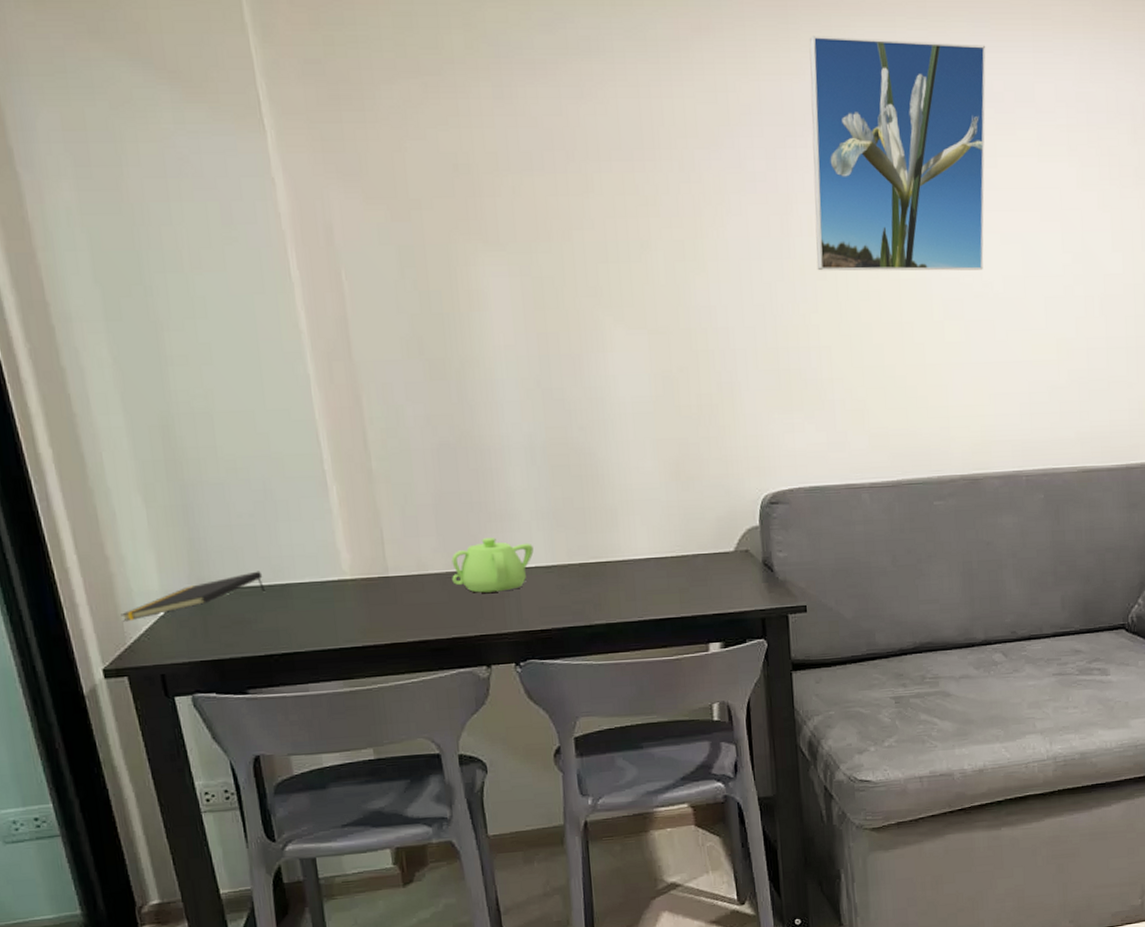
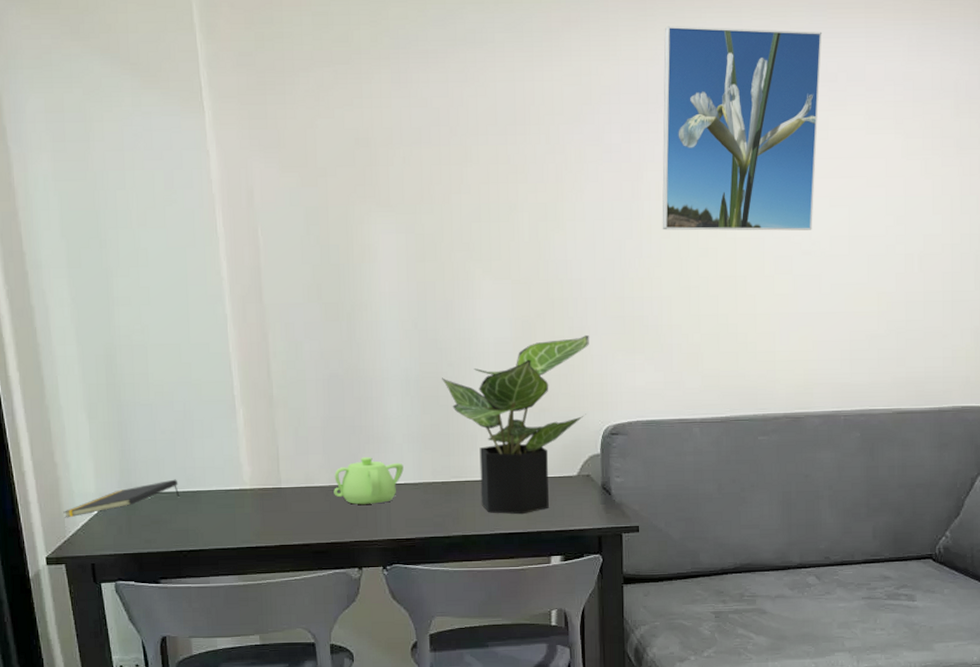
potted plant: none [573,392,741,598] -> present [442,335,589,515]

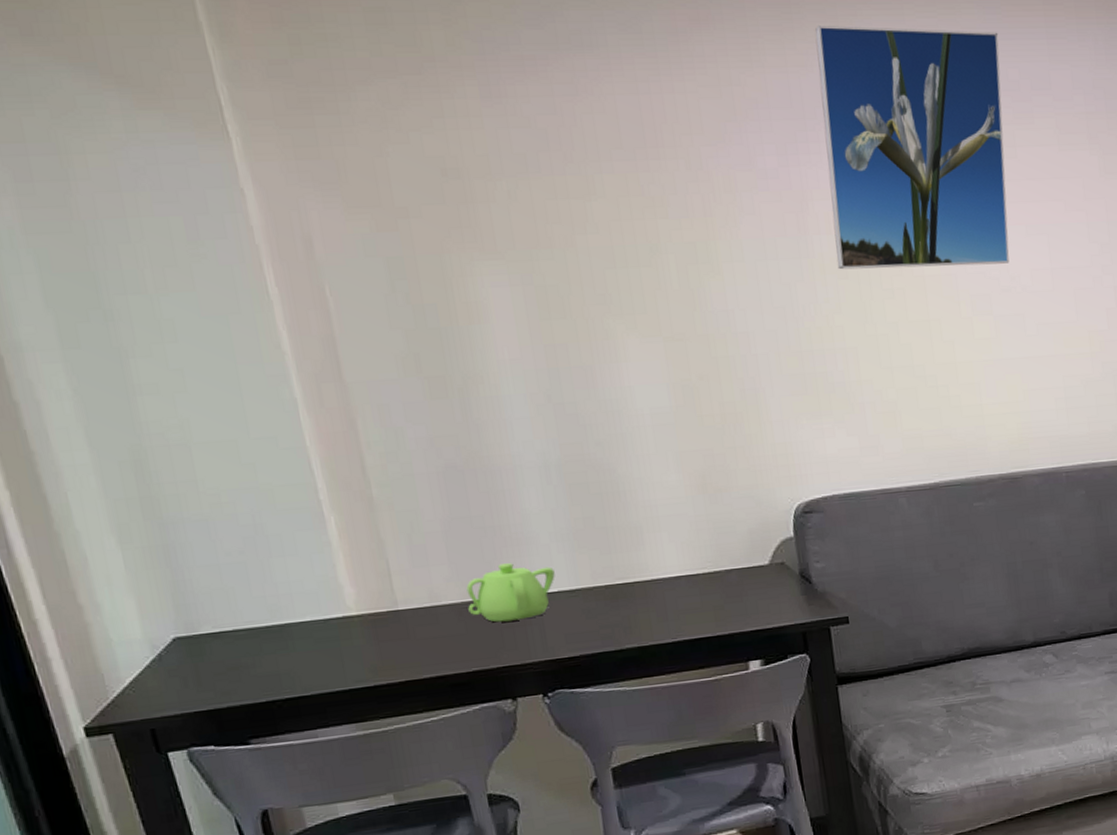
notepad: present [63,479,180,518] -> none [100,611,263,675]
potted plant: present [442,335,589,515] -> none [590,398,772,618]

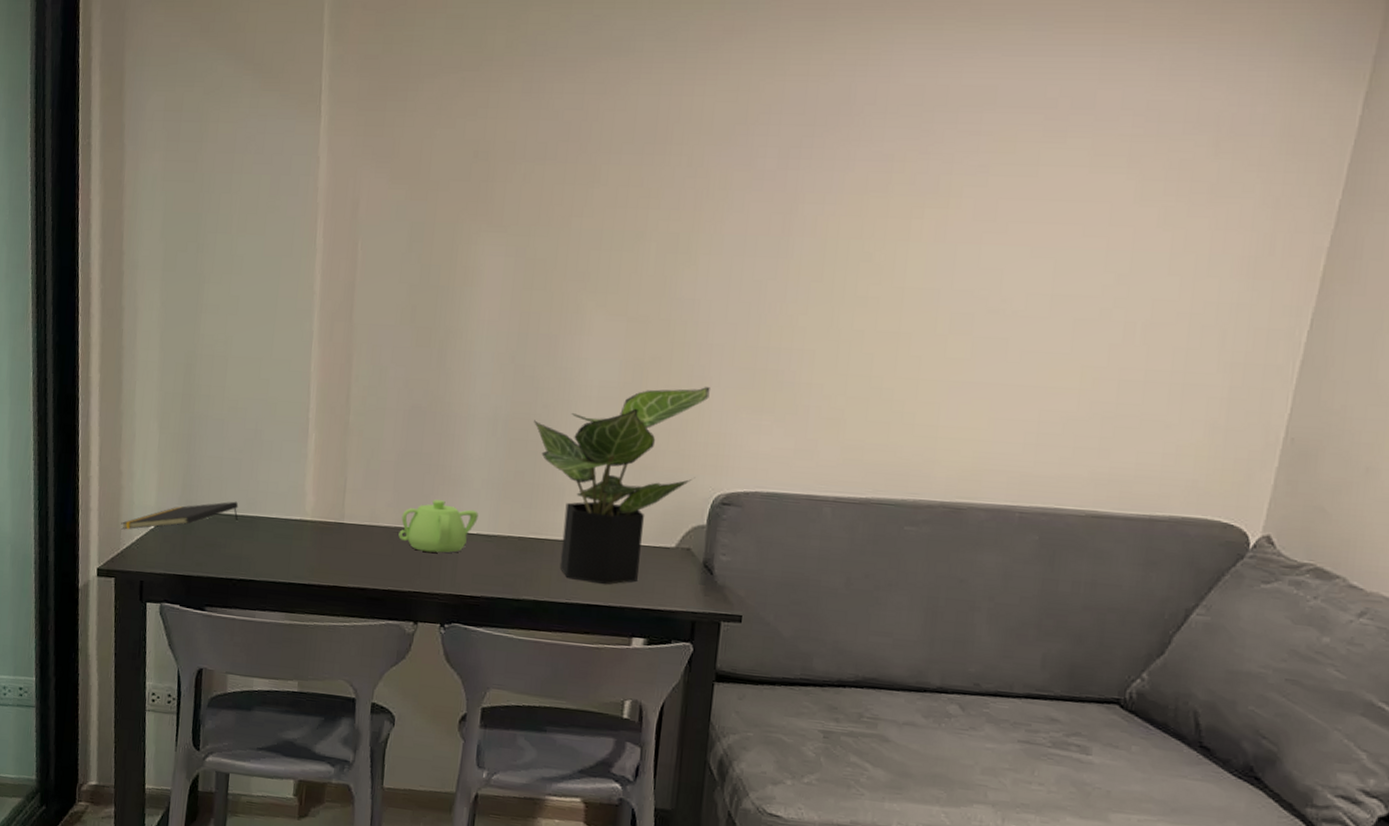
notepad: none [100,611,263,675] -> present [121,501,239,530]
potted plant: none [590,398,772,618] -> present [534,387,710,585]
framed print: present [815,25,1010,270] -> none [814,38,1045,284]

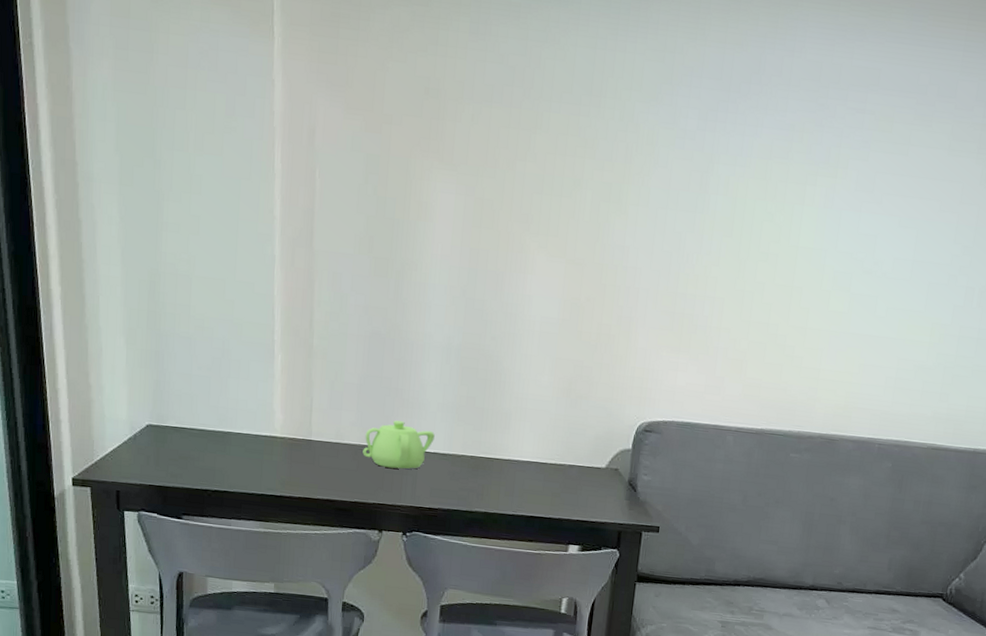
notepad: present [121,501,239,530] -> none [93,417,210,442]
potted plant: present [534,387,710,585] -> none [483,327,636,500]

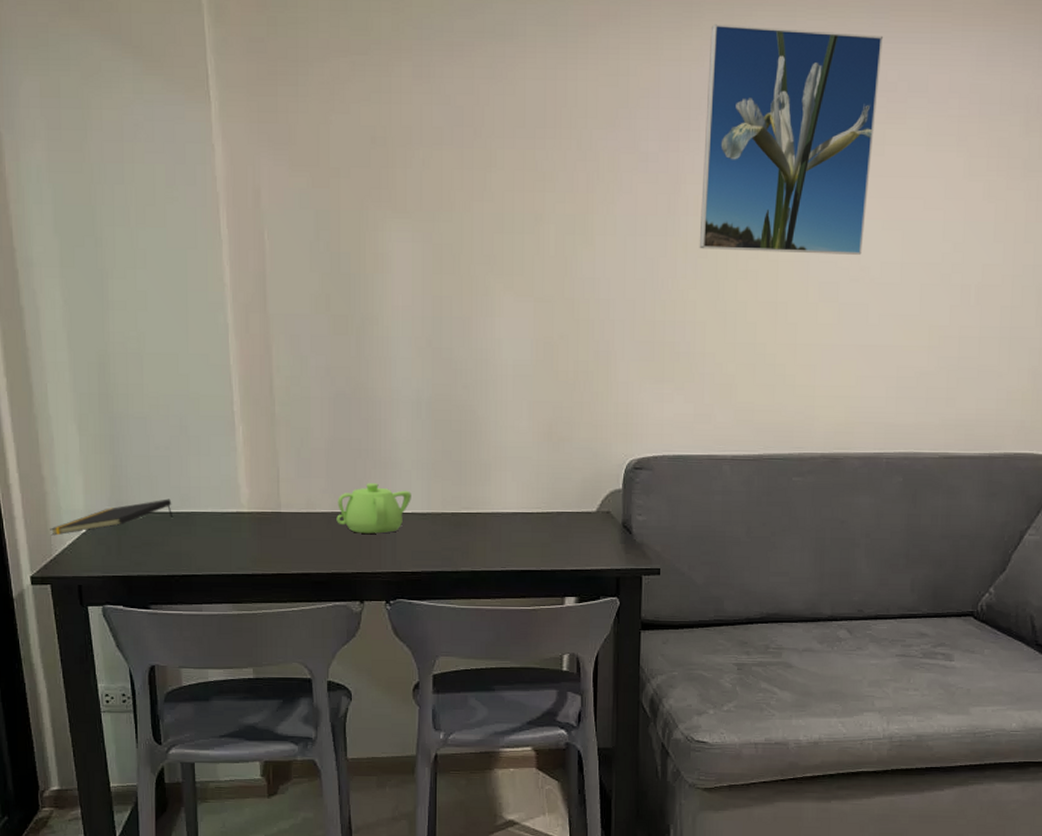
notepad: none [93,417,210,442] -> present [50,499,174,536]
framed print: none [725,11,920,249] -> present [699,24,884,255]

